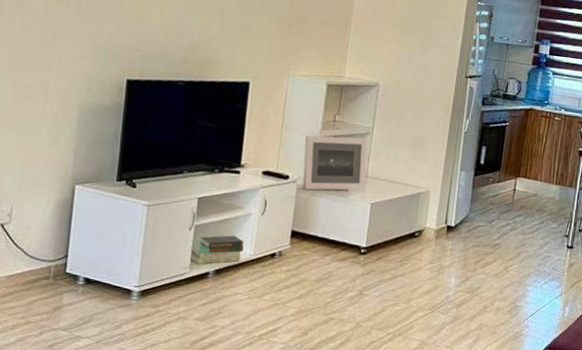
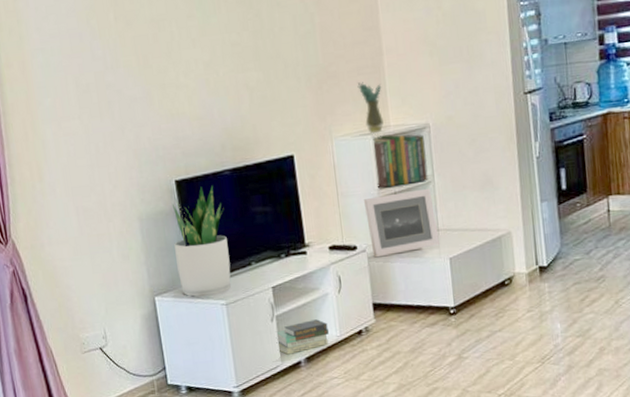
planter: none [105,91,170,194] -> present [173,185,231,297]
books: none [320,83,372,132] -> present [372,134,428,188]
vase: none [323,33,345,80] -> present [357,82,384,134]

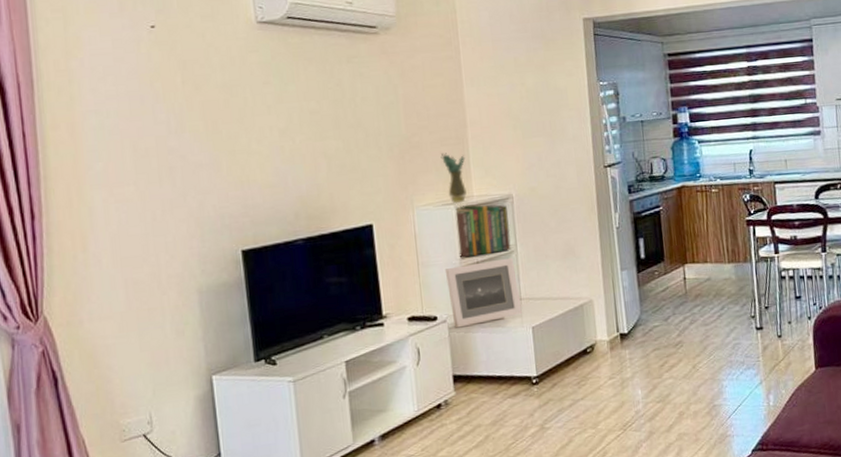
planter: present [173,185,231,297] -> none [237,255,300,374]
books: present [275,319,329,355] -> none [347,394,406,433]

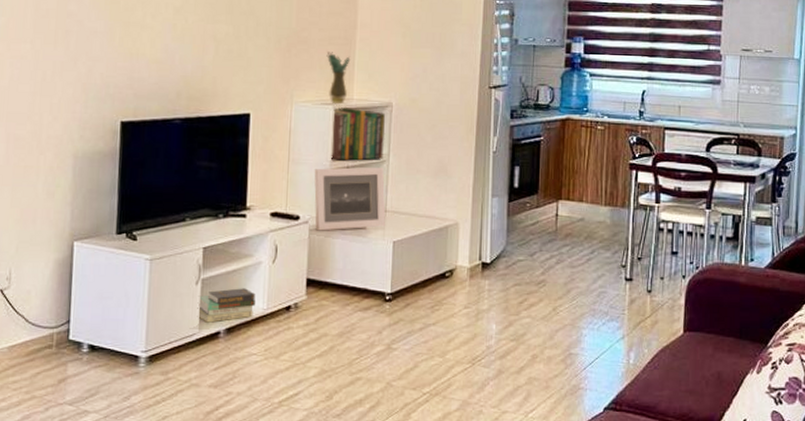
books: none [347,394,406,433] -> present [197,288,255,323]

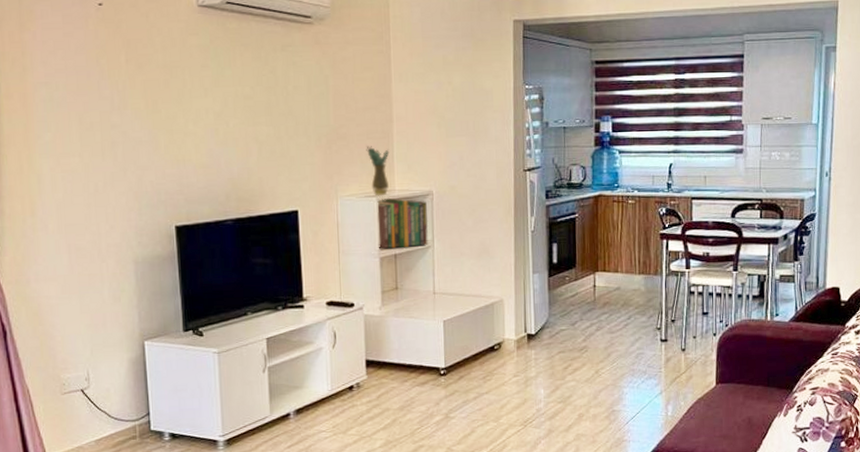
books: present [197,288,255,323] -> none [266,373,320,406]
picture frame: present [314,167,386,231] -> none [363,252,435,316]

